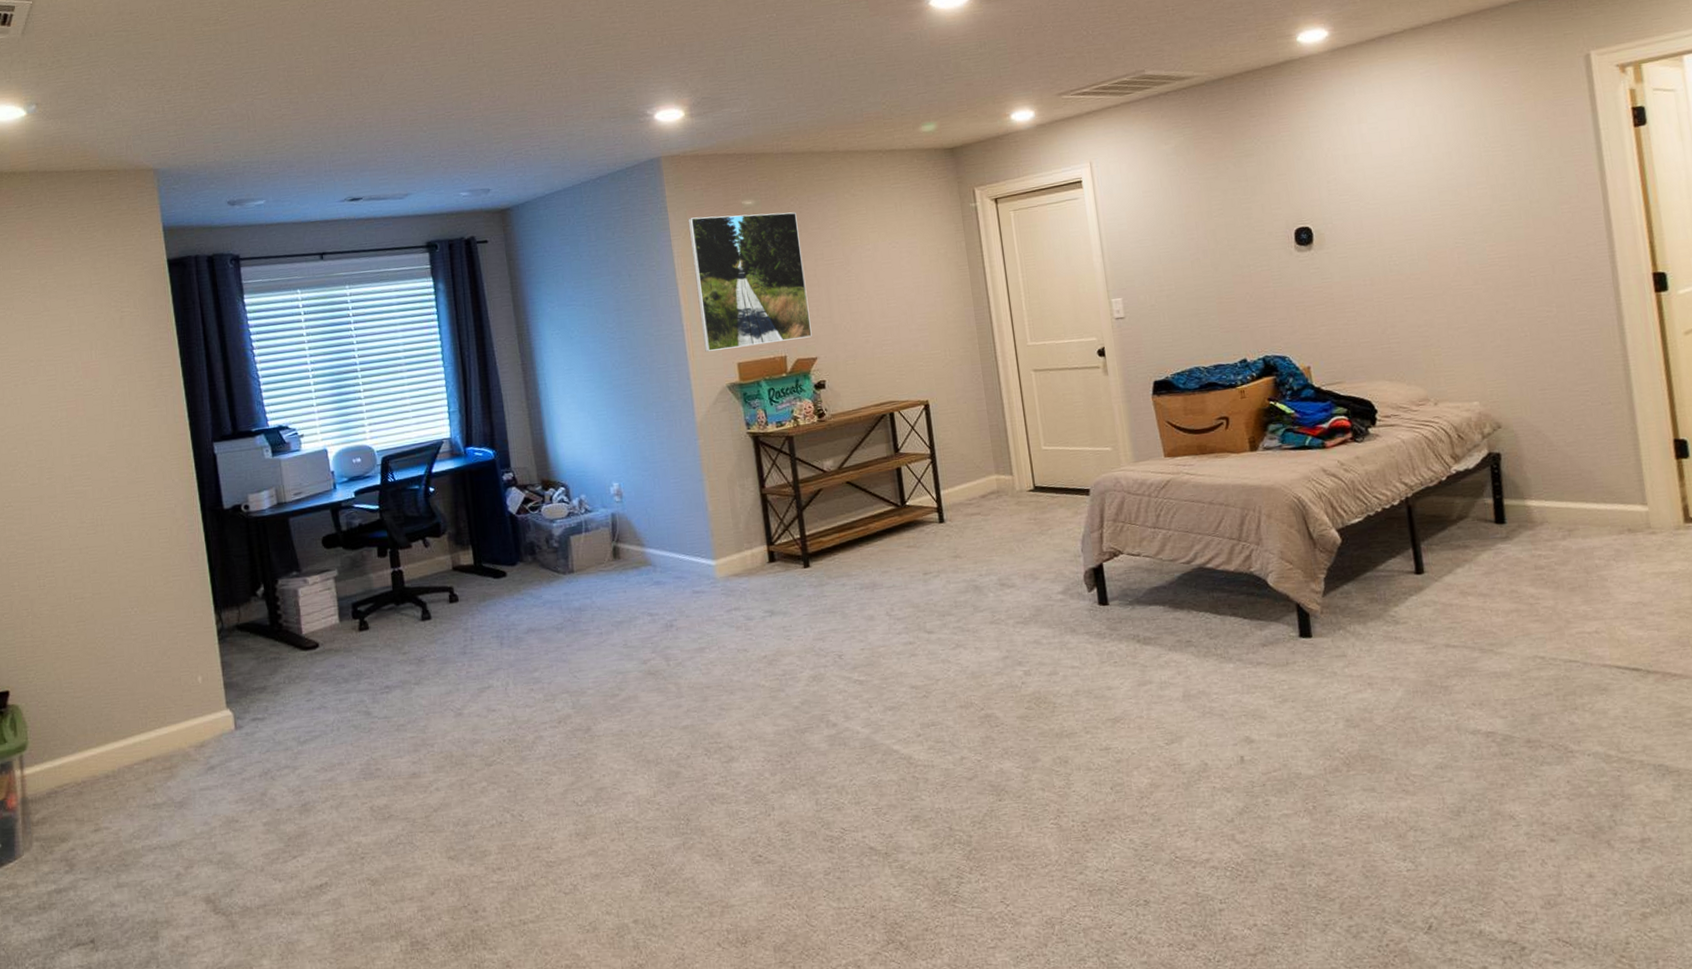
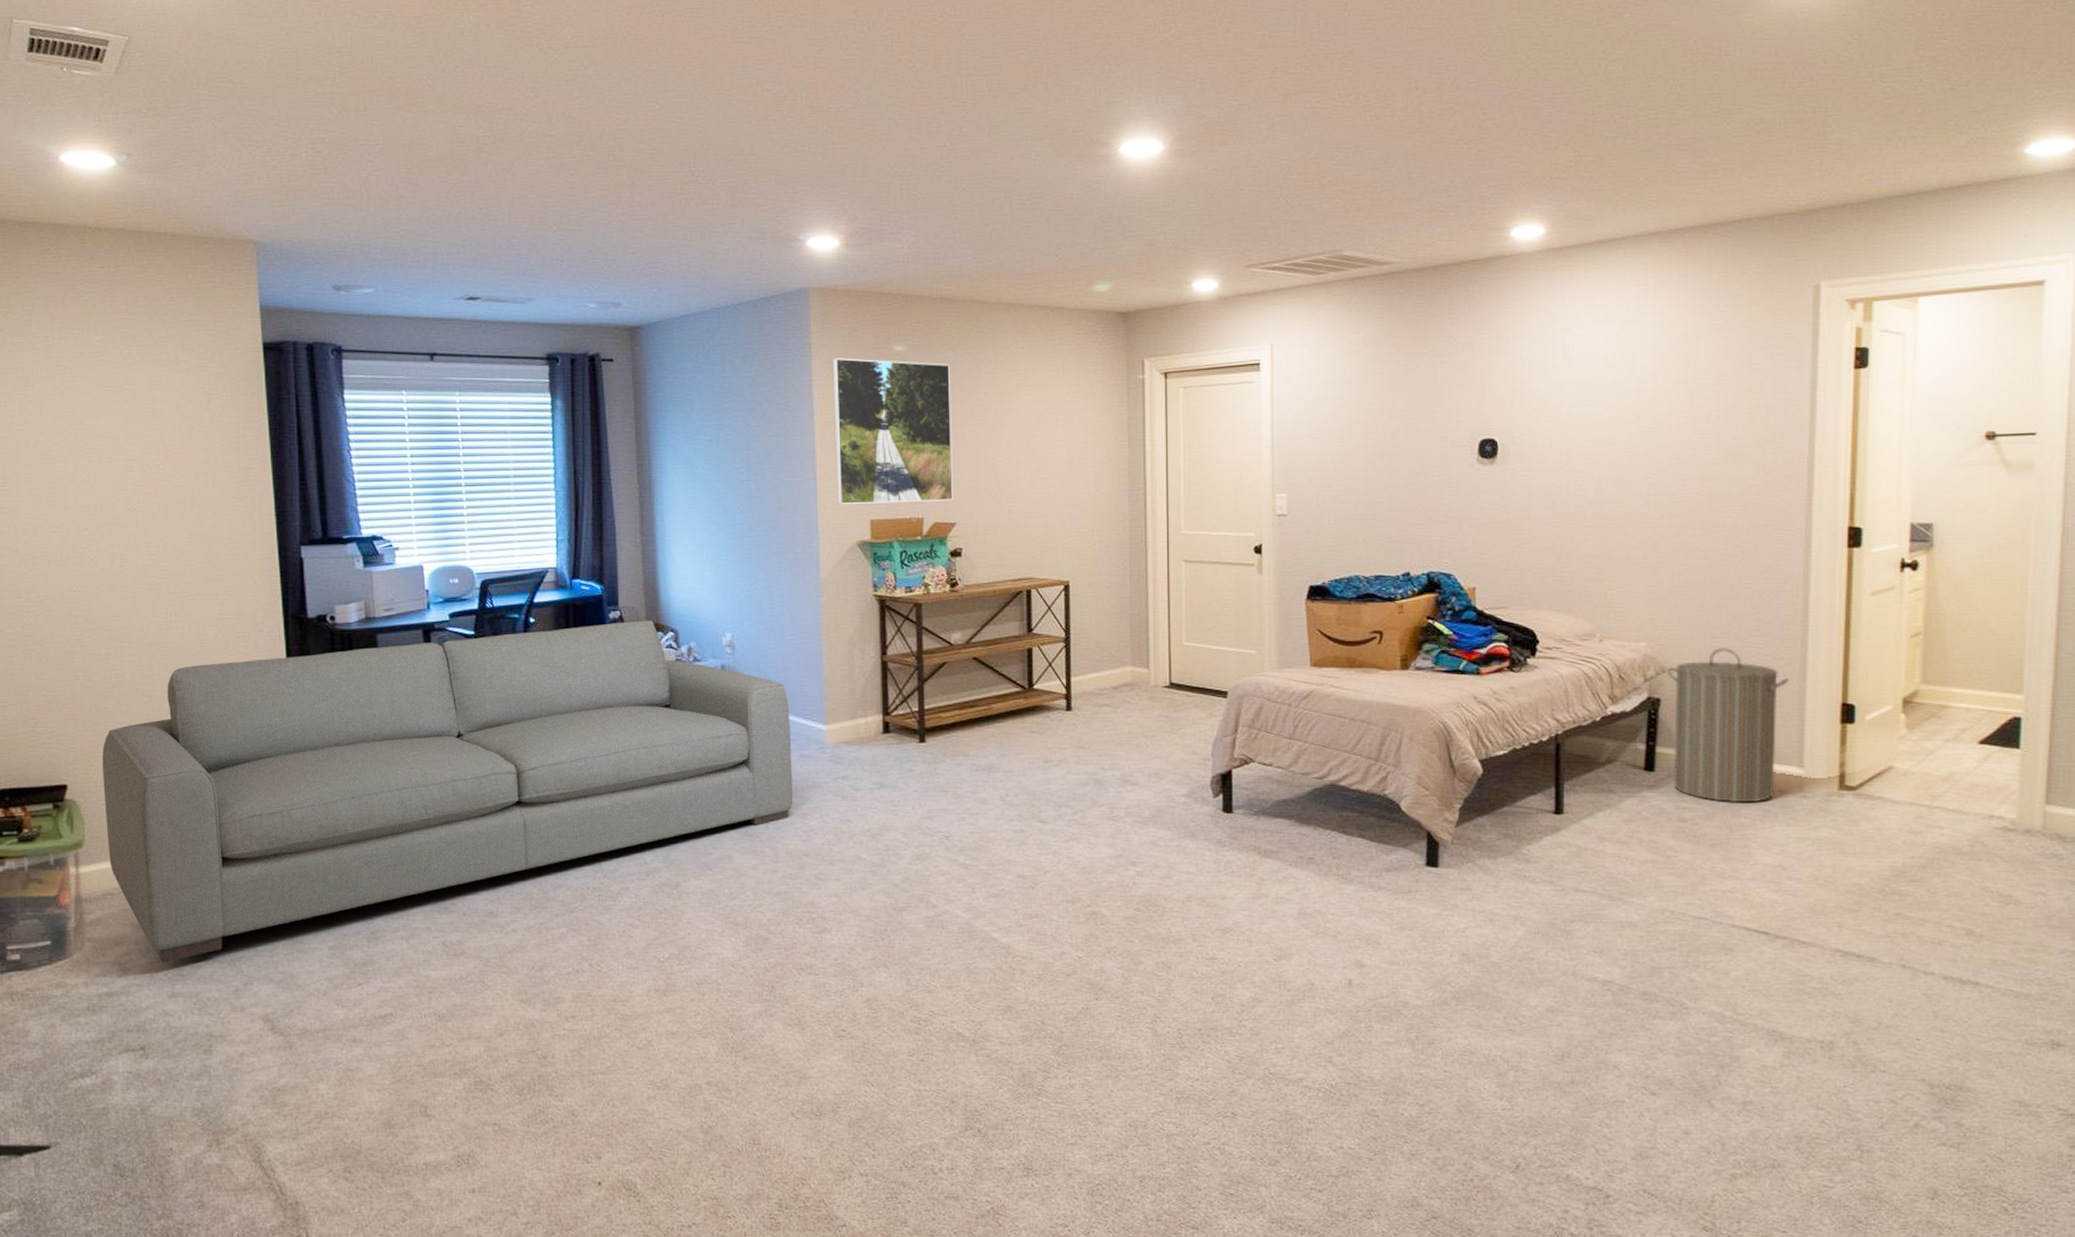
sofa: none [40,478,691,855] -> present [102,620,793,963]
laundry hamper: none [1503,398,1623,547] -> present [1668,648,1790,803]

